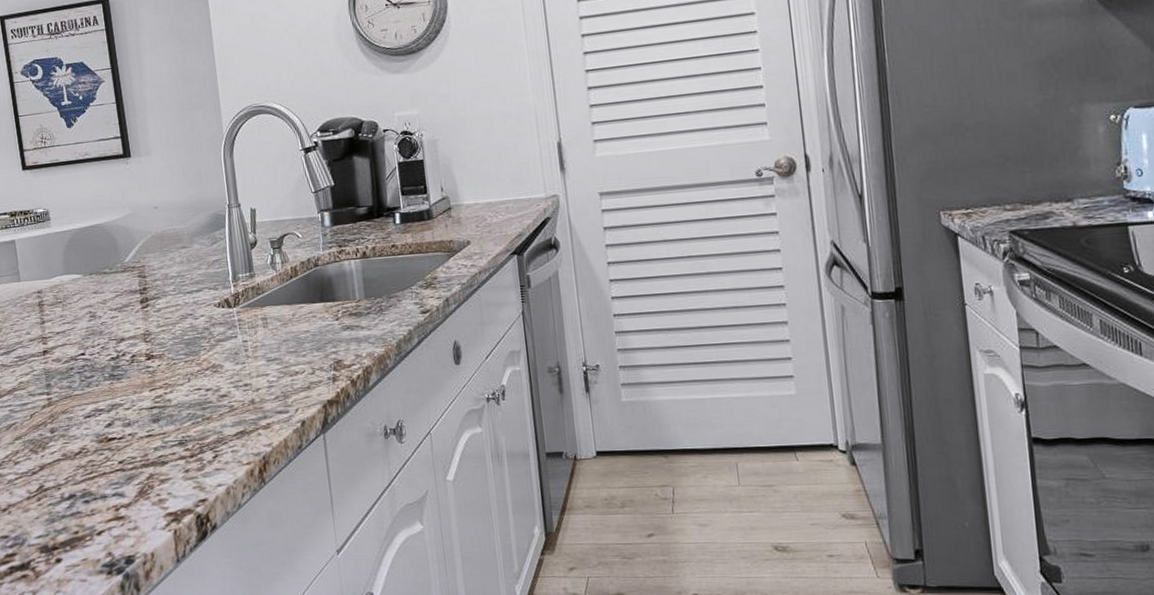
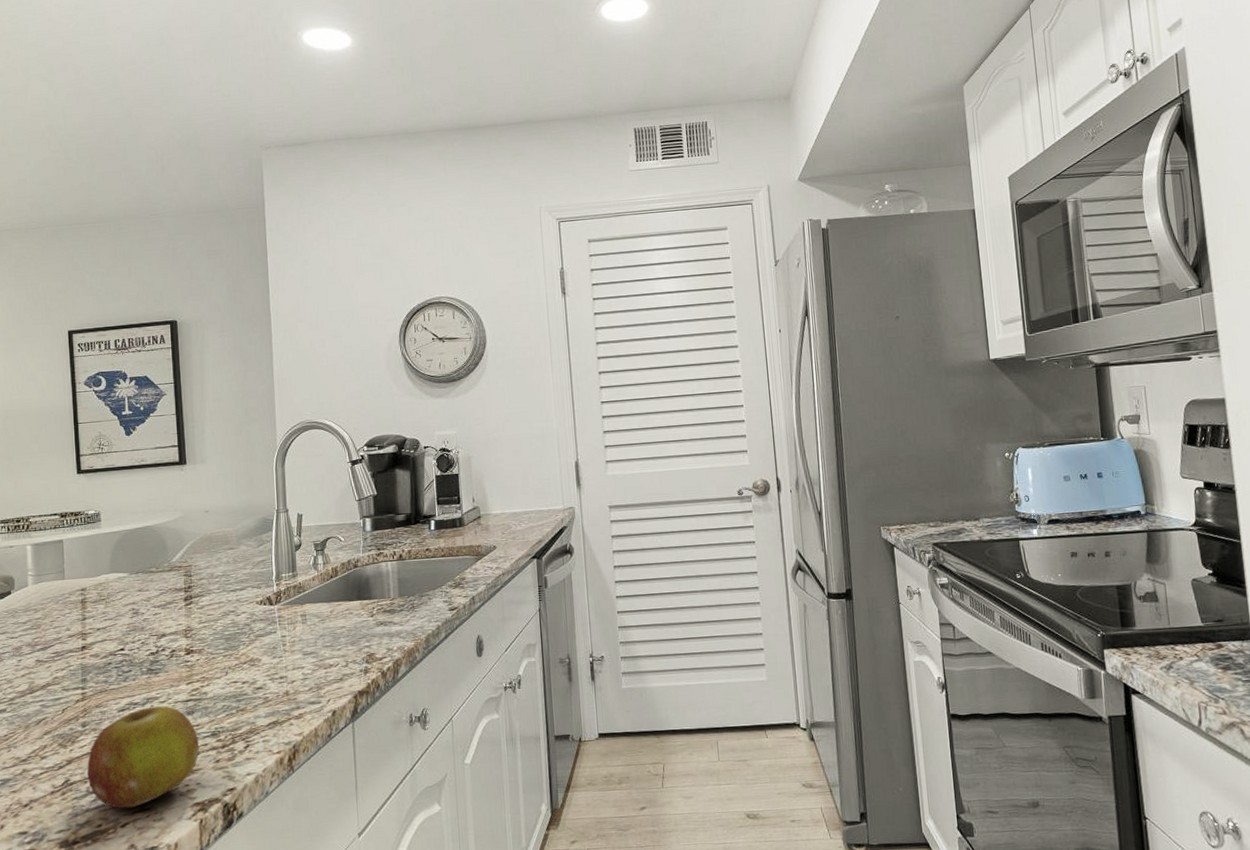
fruit: none [59,413,168,517] -> present [87,706,199,809]

